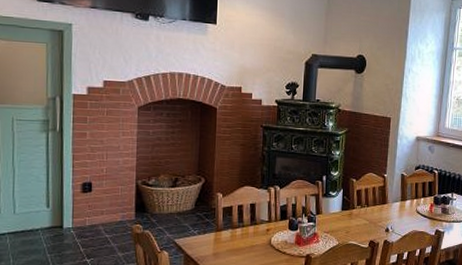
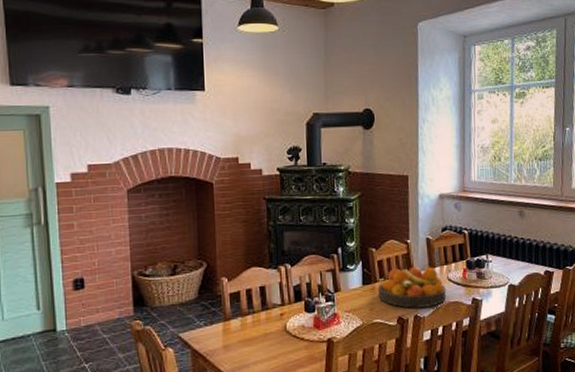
fruit bowl: none [354,198,415,234] -> present [377,266,447,308]

